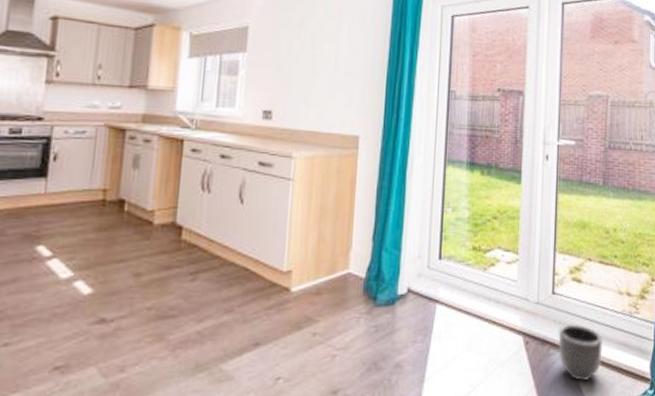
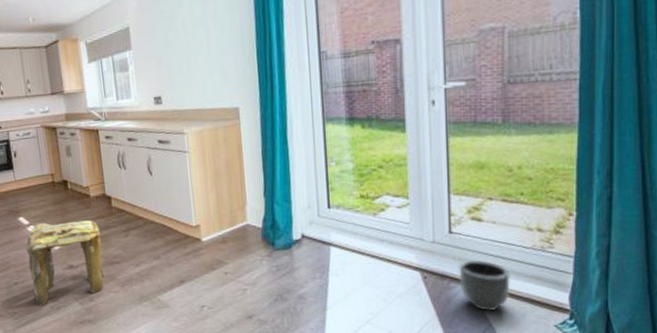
stool: none [30,255,157,381] -> present [26,220,104,307]

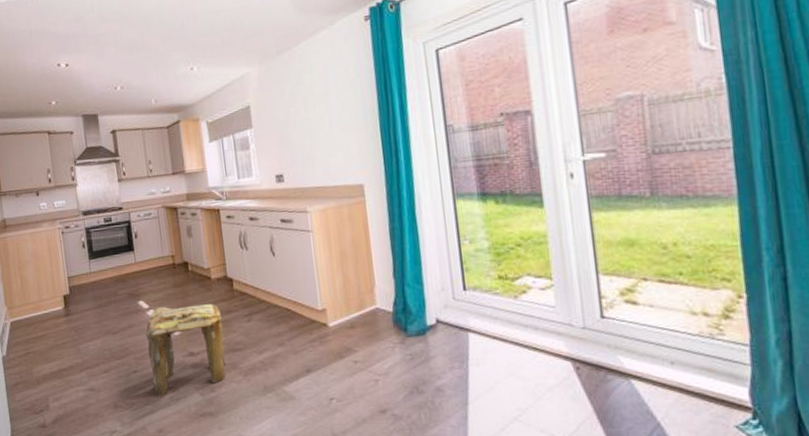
planter: present [459,259,510,311] -> none [615,348,678,408]

